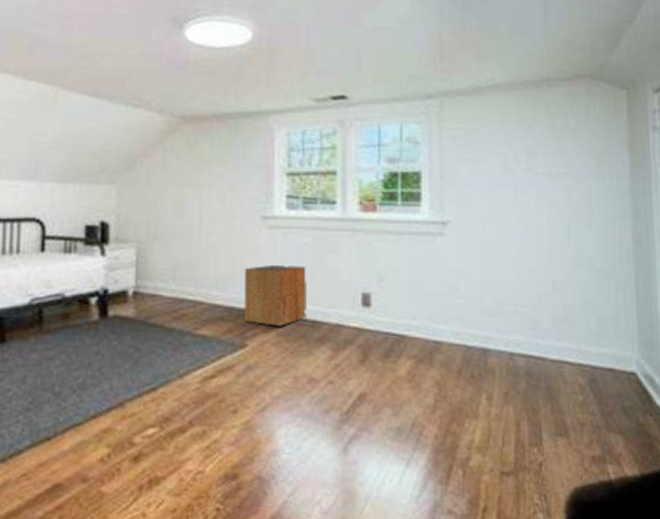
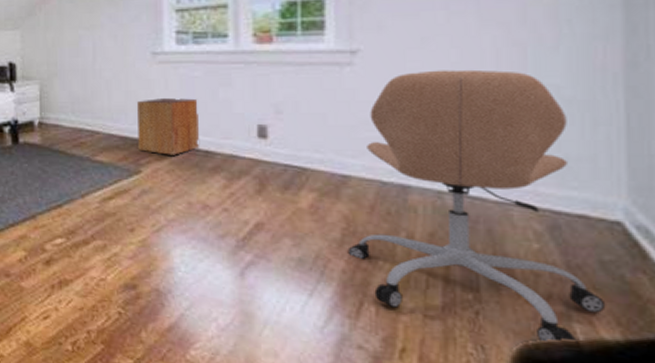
office chair: none [439,242,628,485] -> present [347,69,606,343]

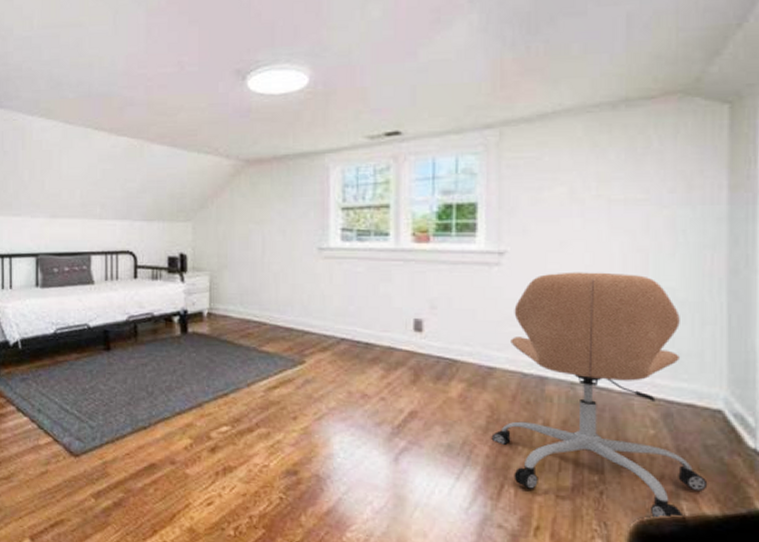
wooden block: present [137,98,200,155] -> none [303,292,361,347]

